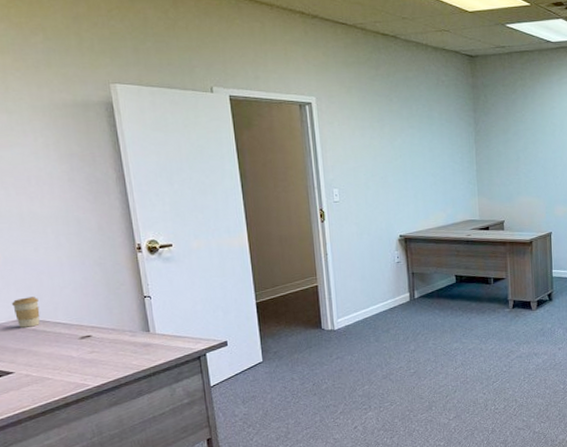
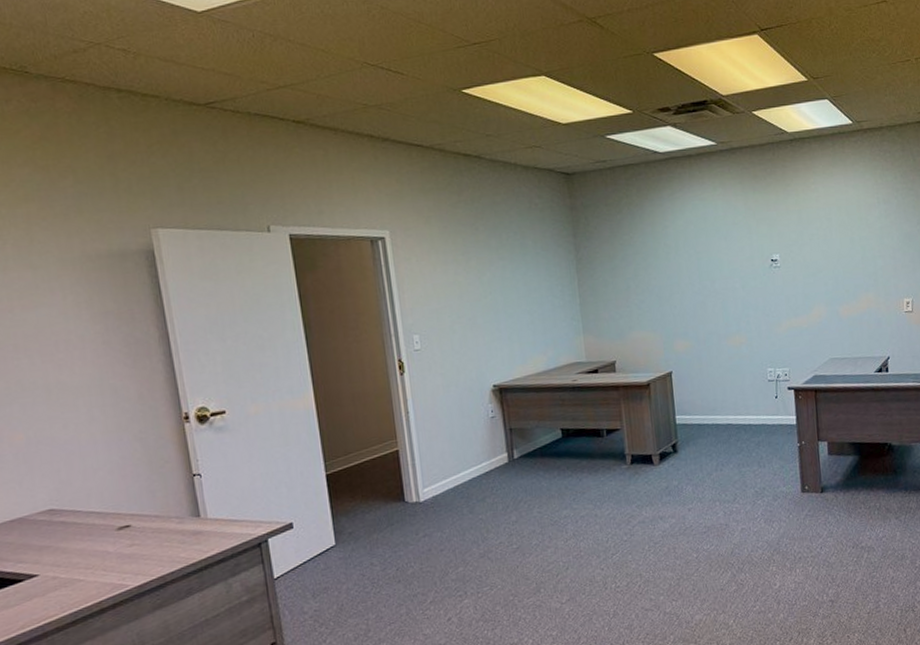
coffee cup: present [11,297,40,328] -> none [35,482,70,521]

